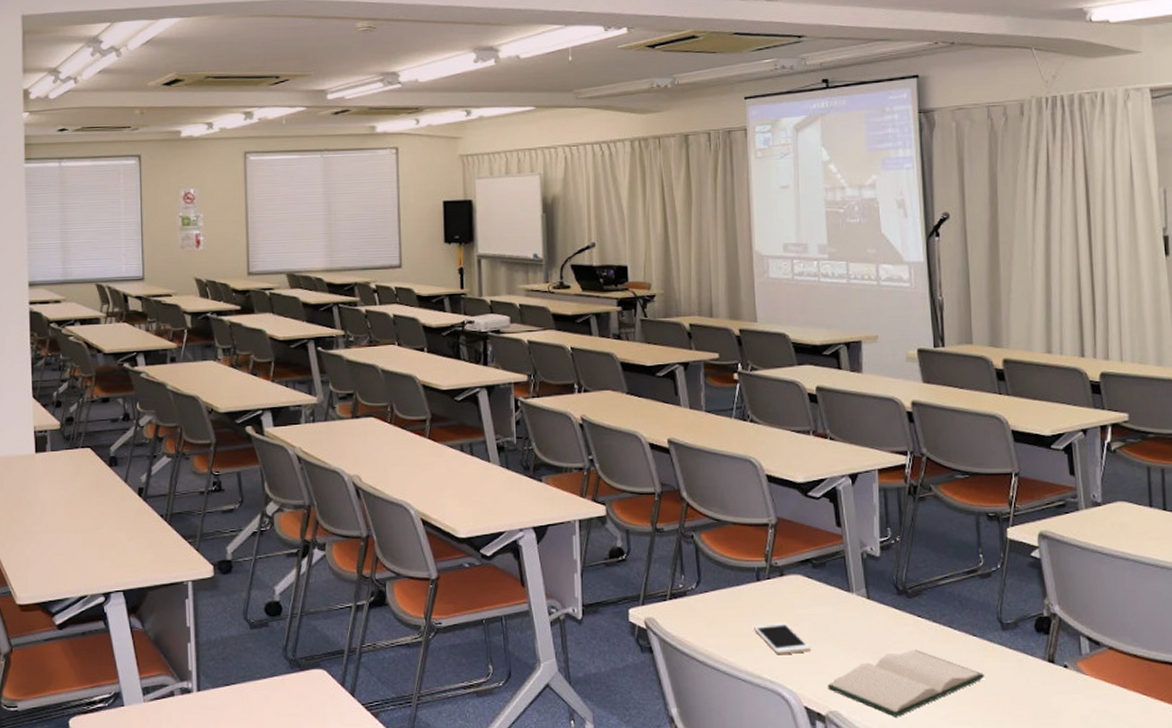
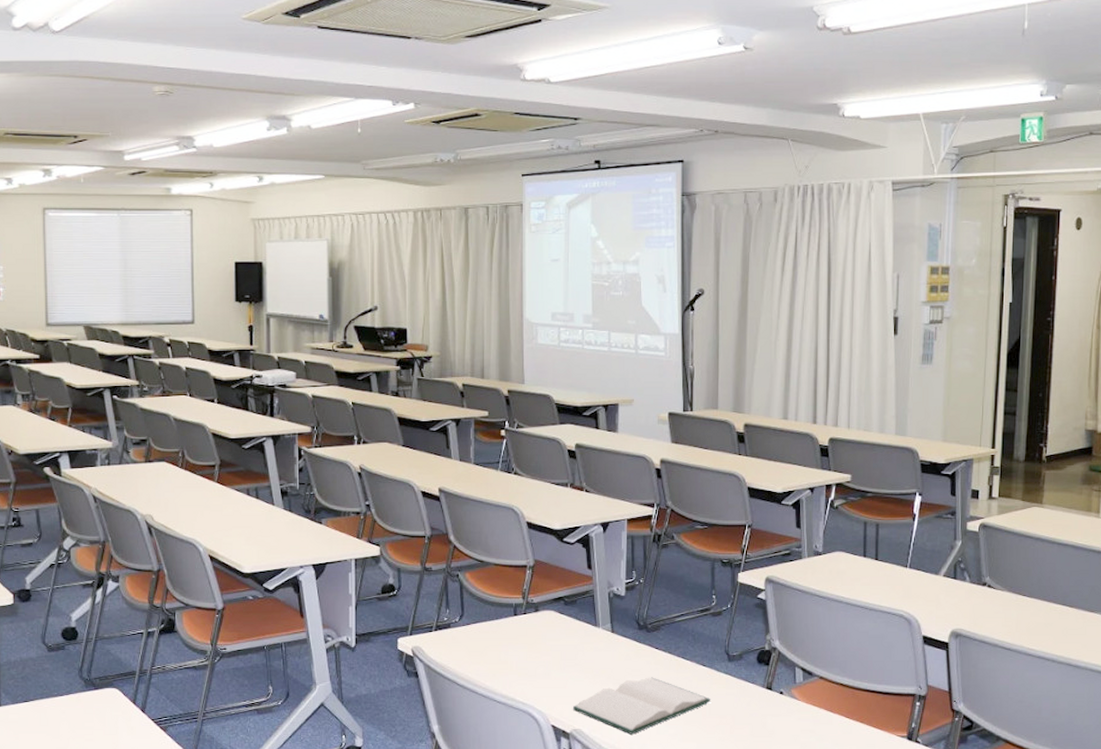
cell phone: present [754,623,811,655] -> none [510,653,559,681]

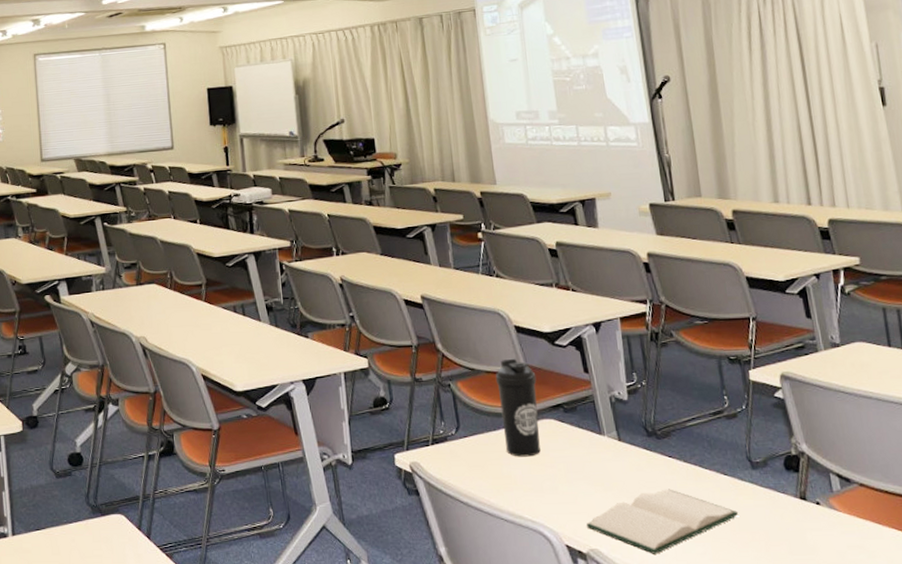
water bottle: none [503,552,542,645] -> present [495,358,541,457]

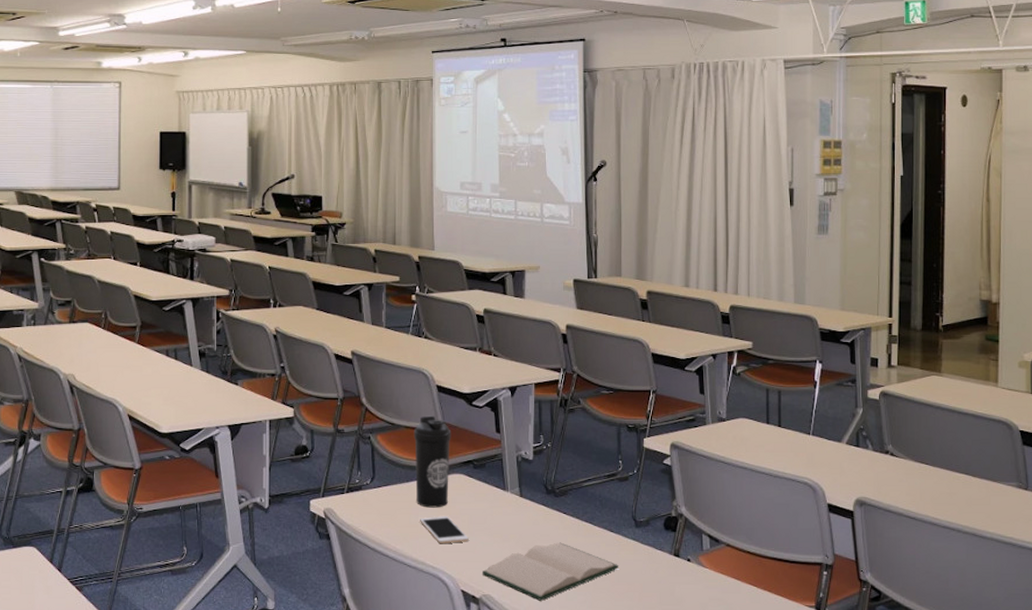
cell phone: none [512,465,568,496] -> present [420,516,469,544]

